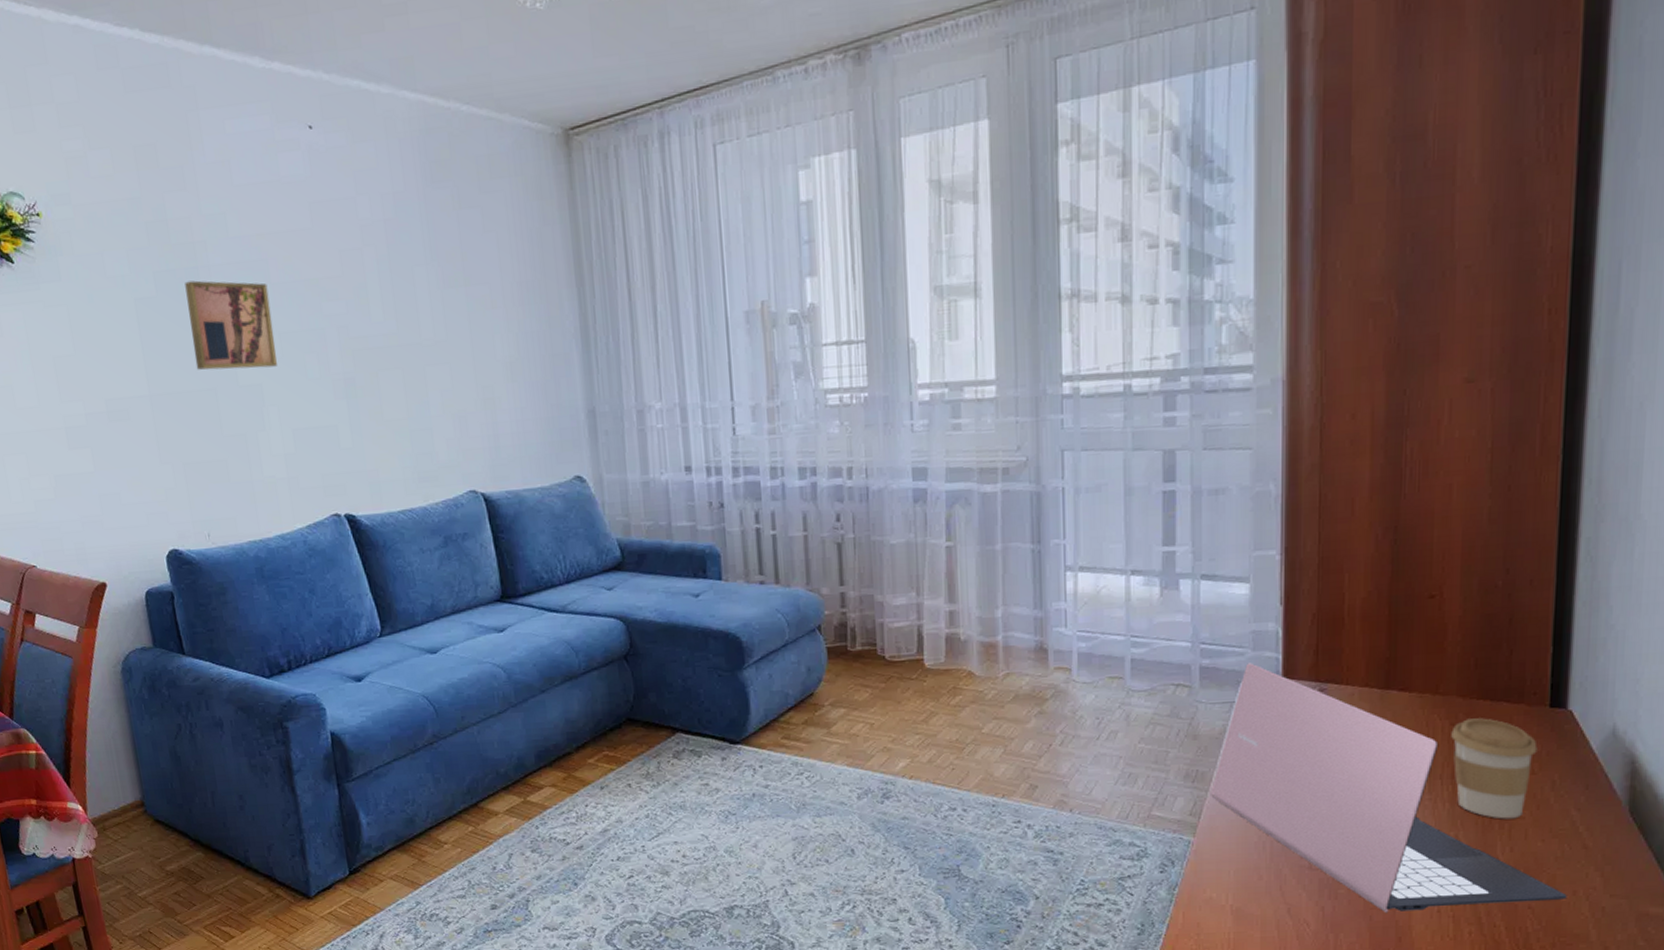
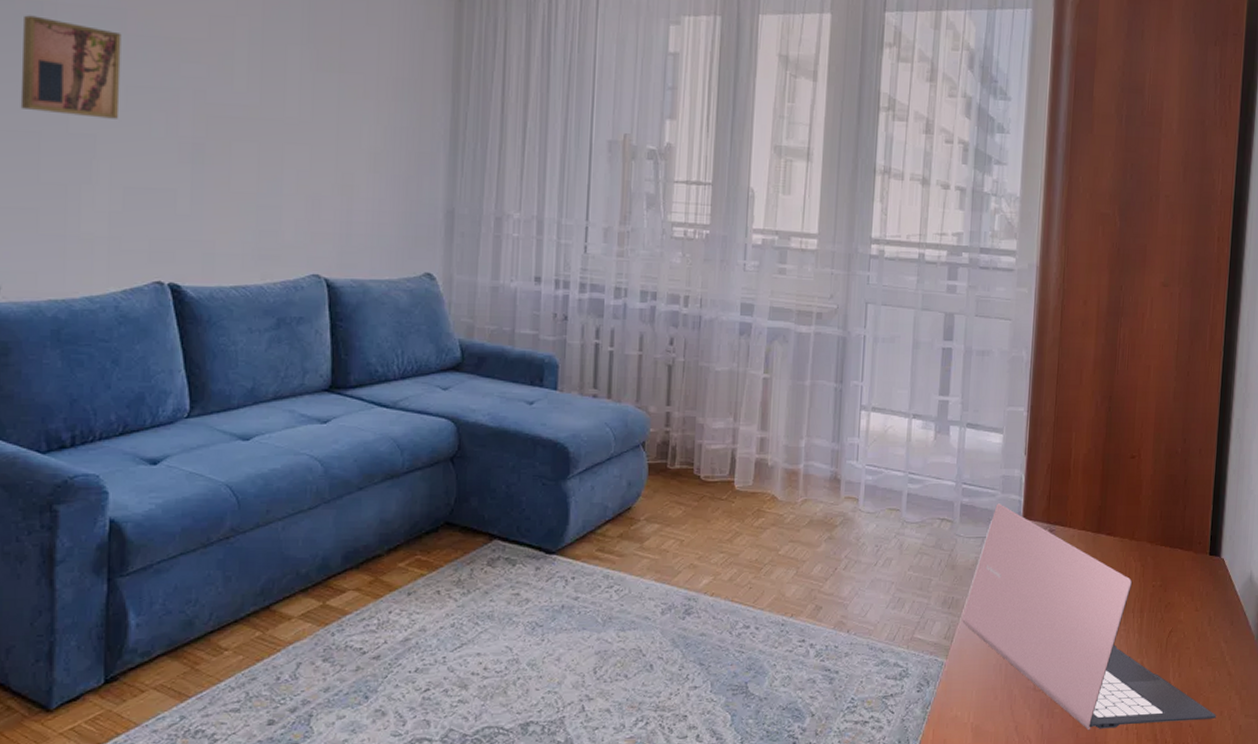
coffee cup: present [1451,718,1538,819] -> none [1141,562,1200,649]

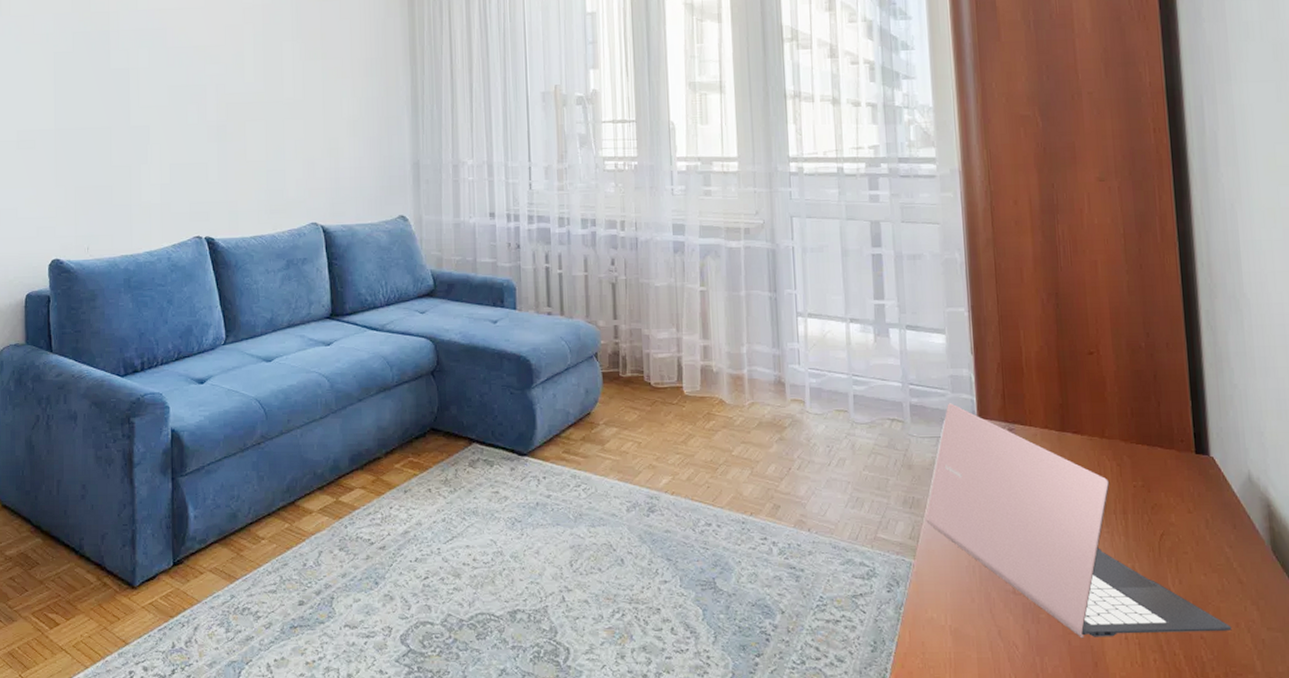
wall art: present [20,15,122,119] -> none [96,41,165,113]

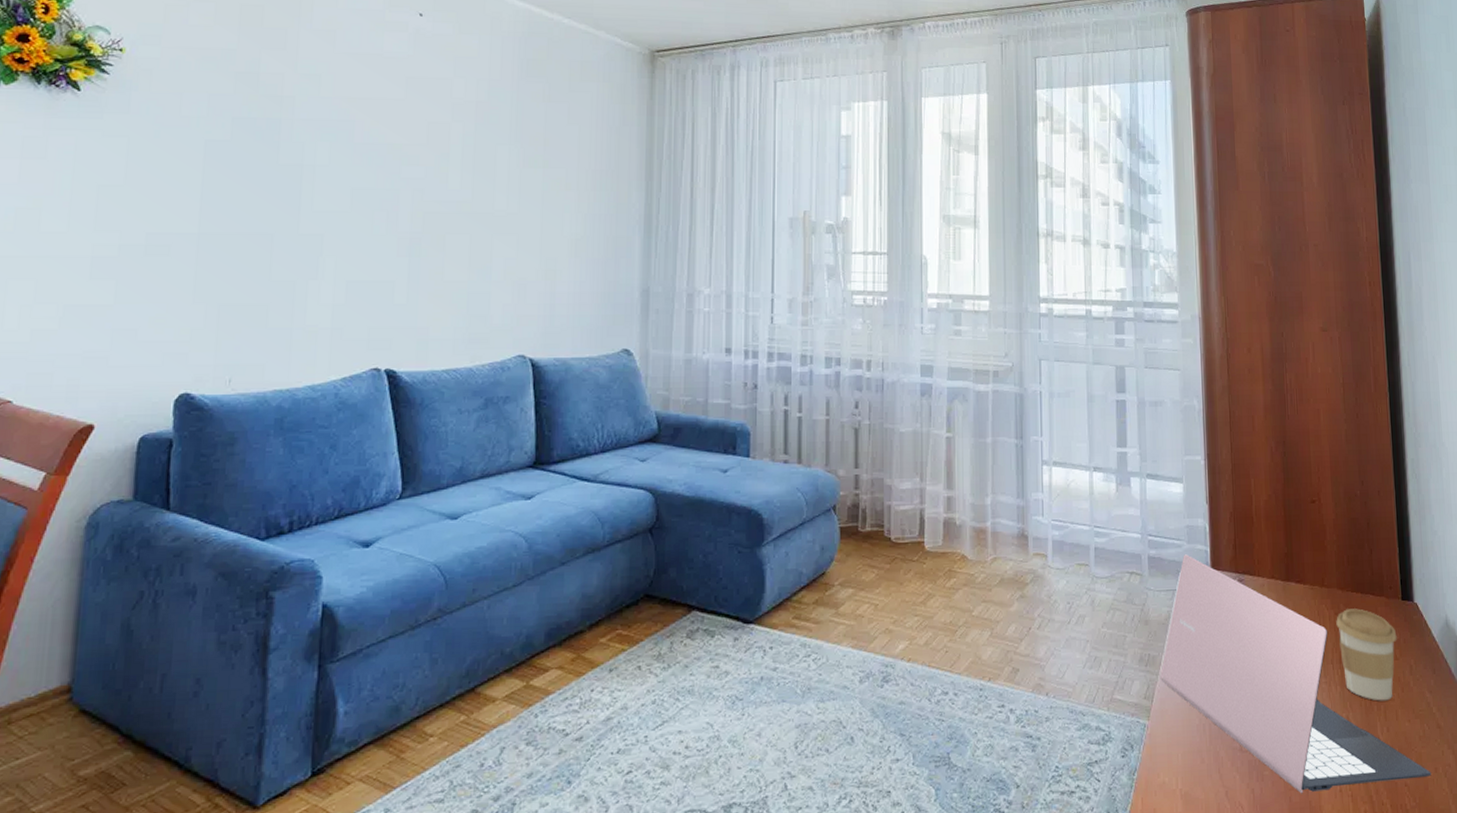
coffee cup: none [1119,460,1190,553] -> present [1336,608,1397,701]

